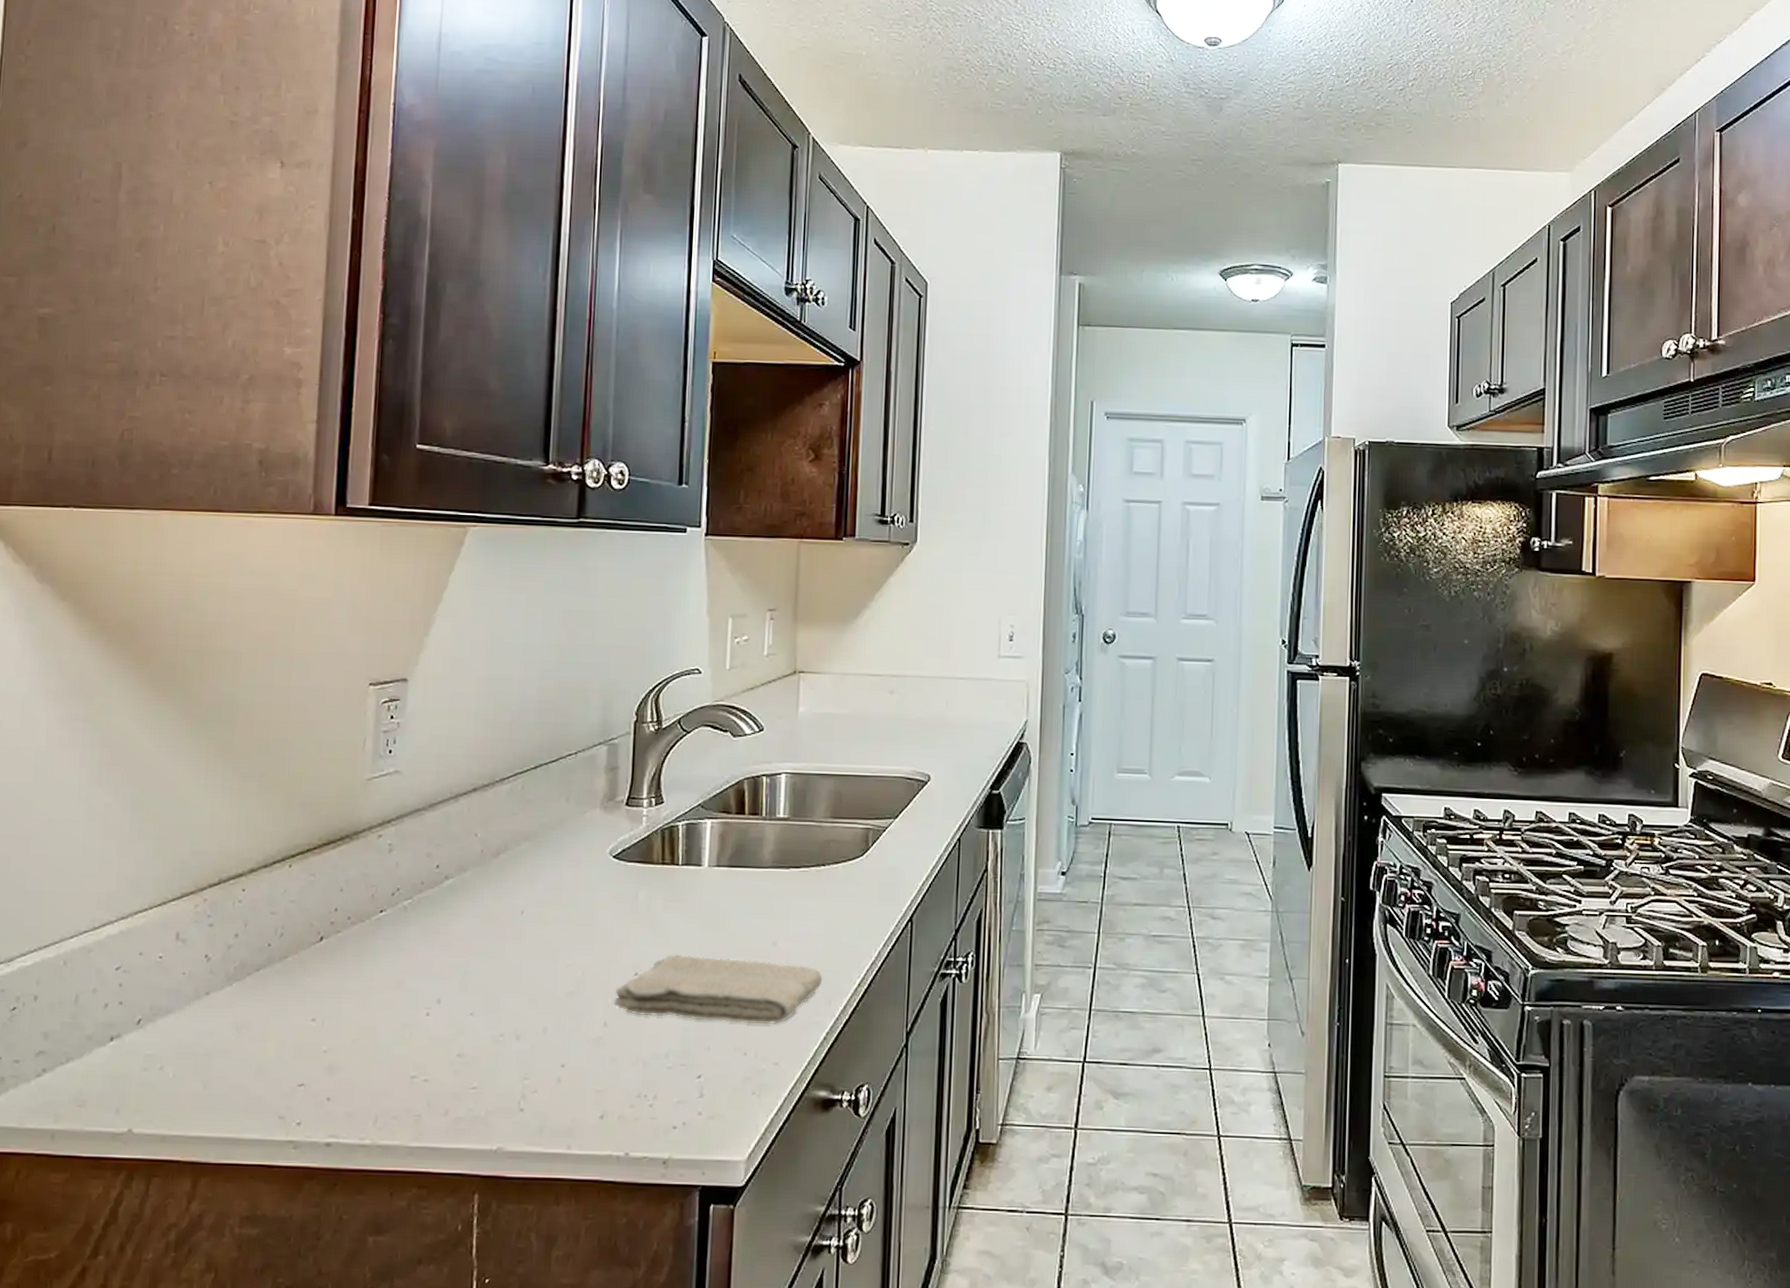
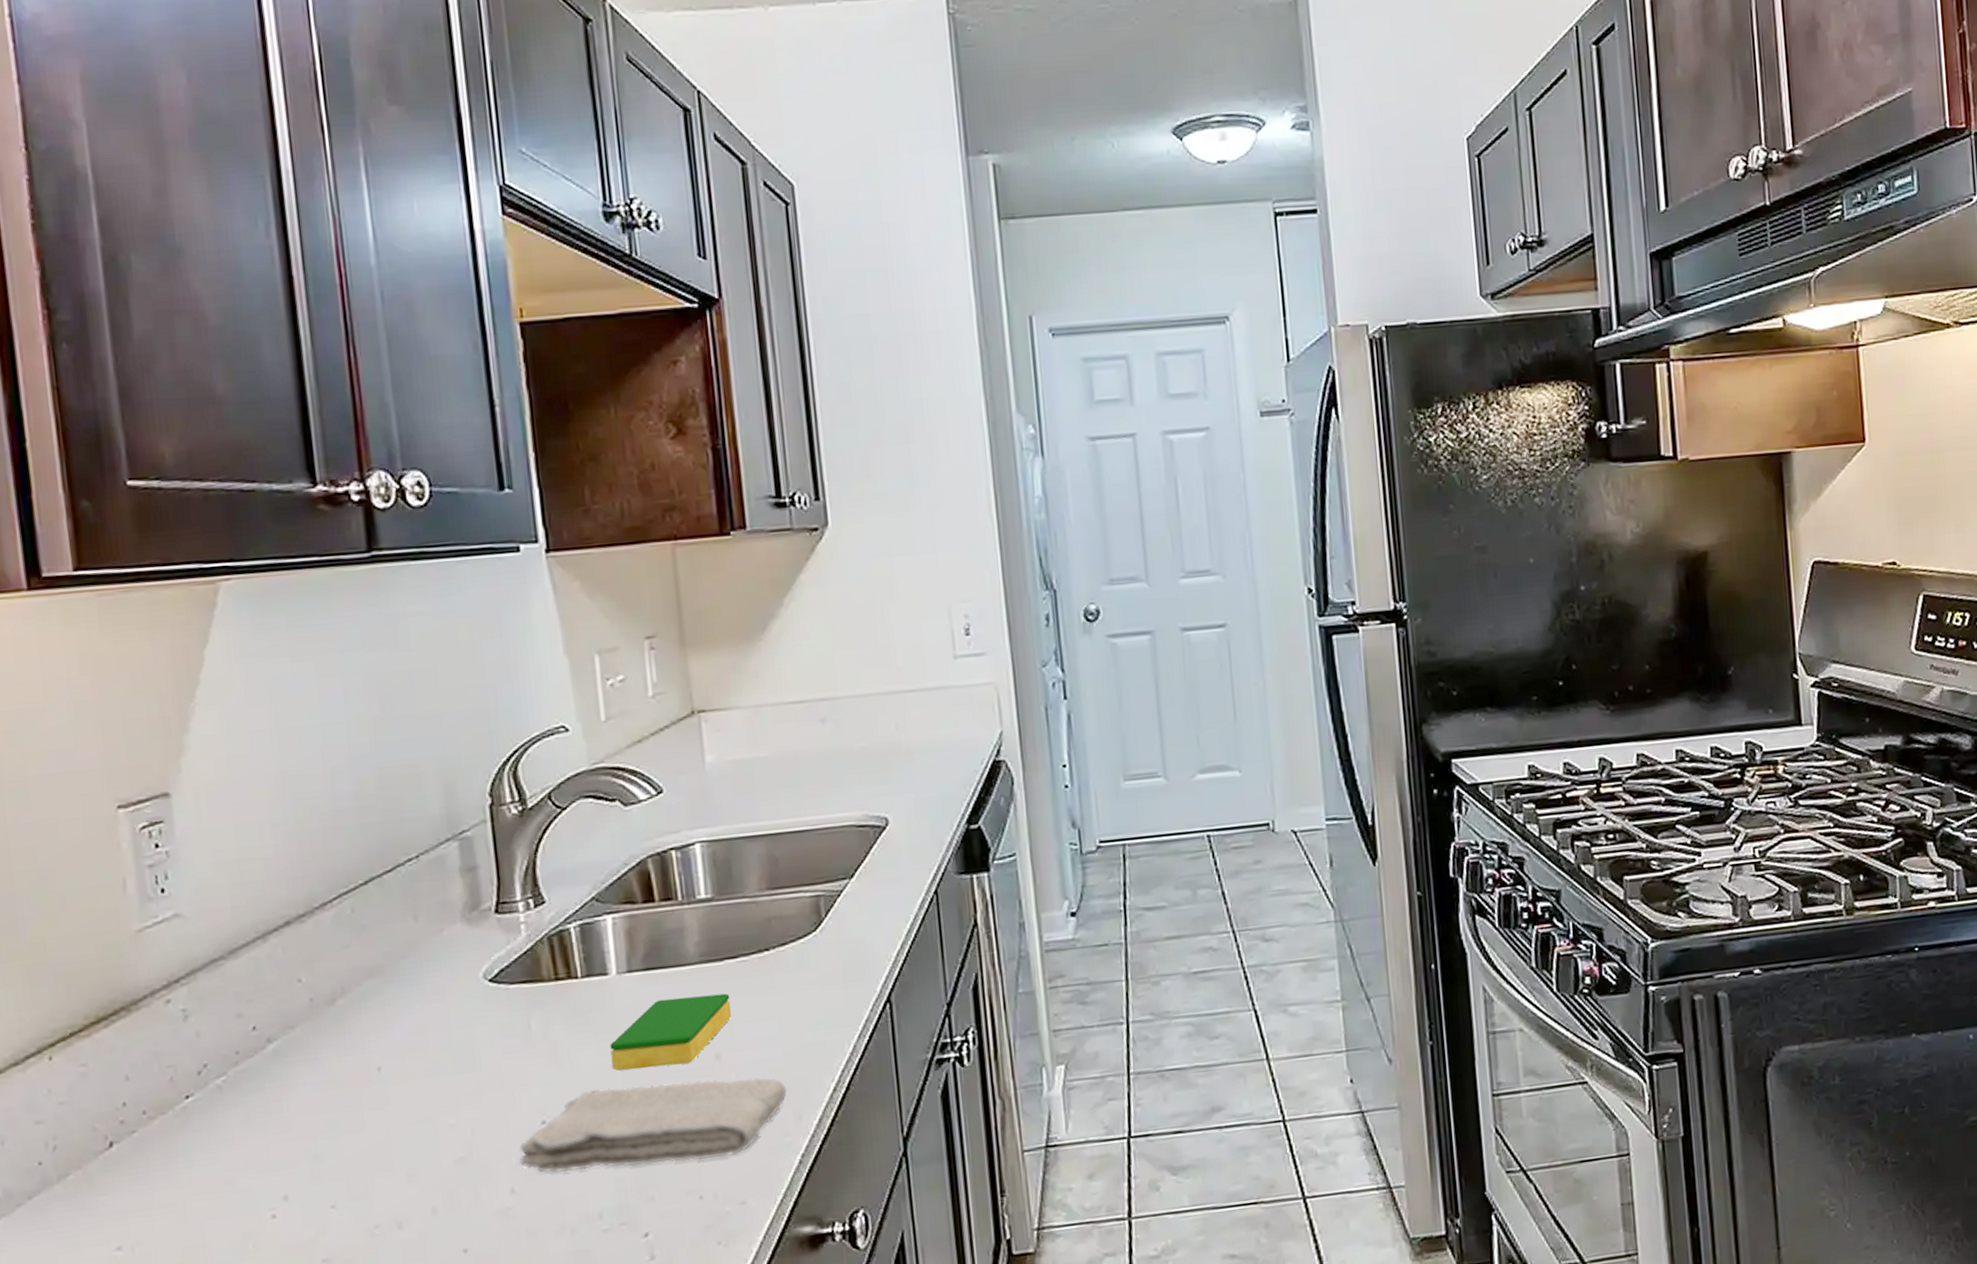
dish sponge: none [694,892,790,945] -> present [610,993,732,1071]

